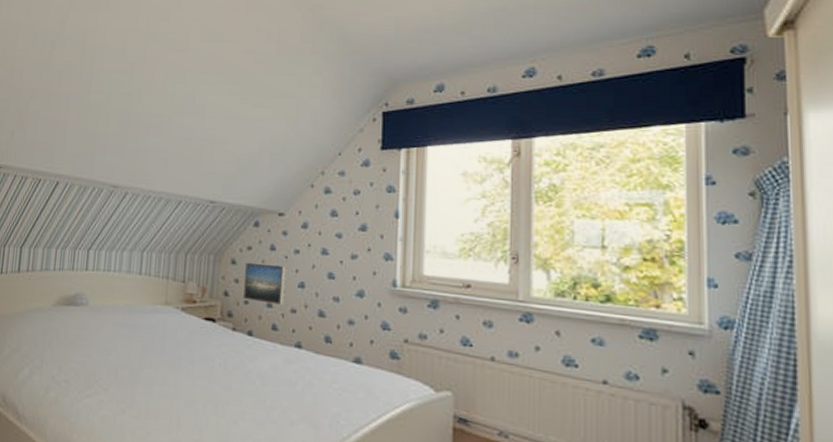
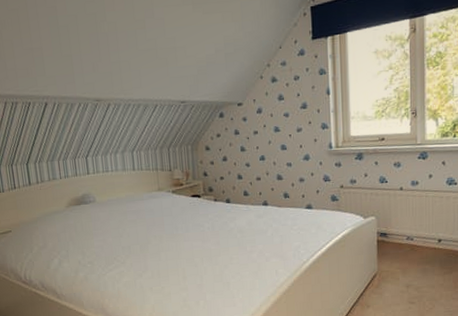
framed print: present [242,262,286,305] -> none [216,145,250,177]

